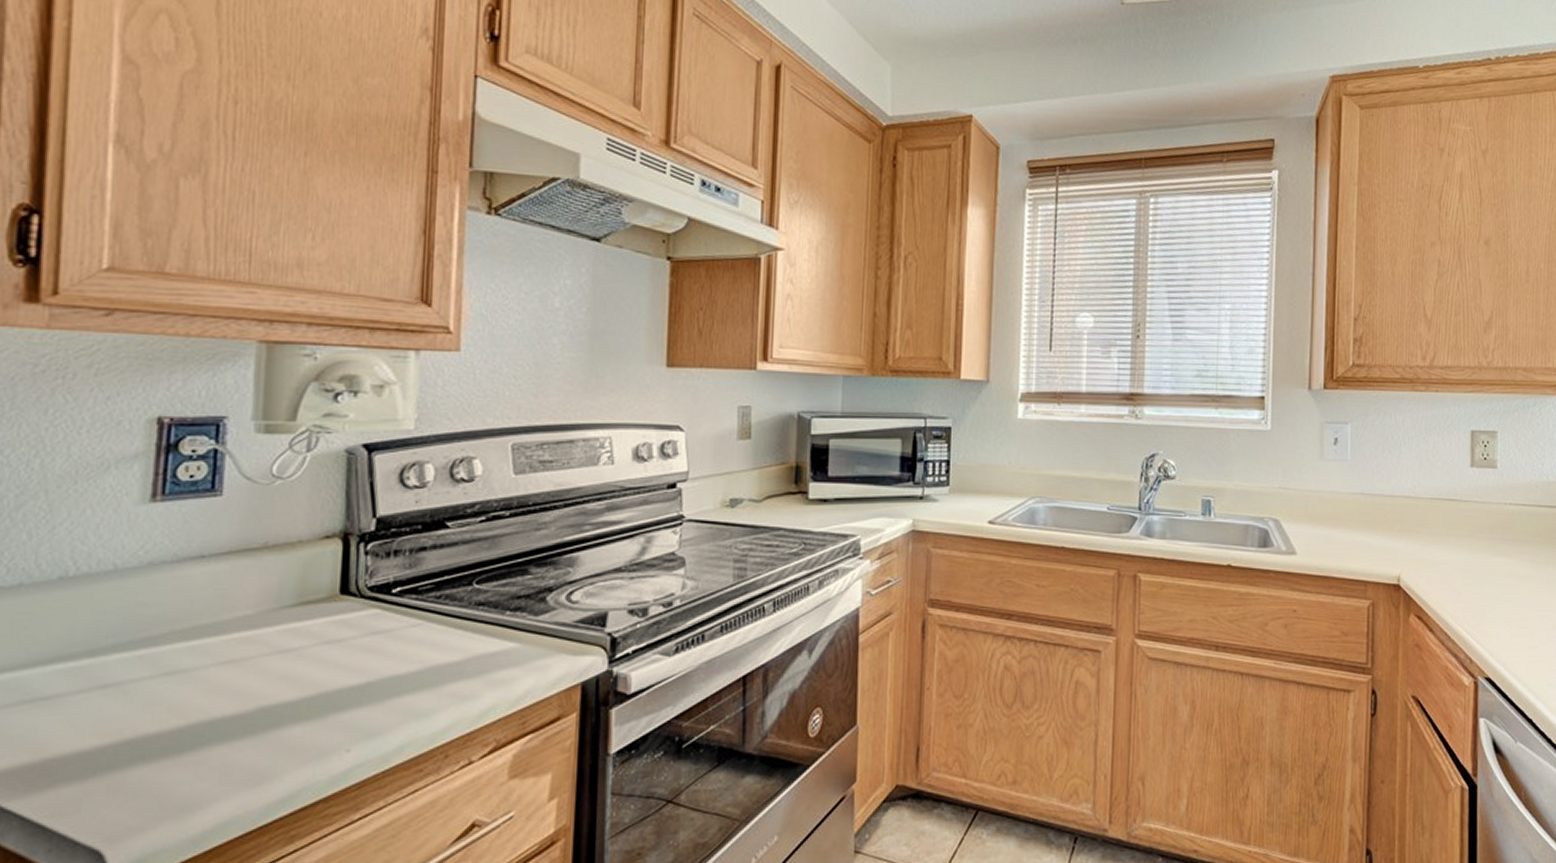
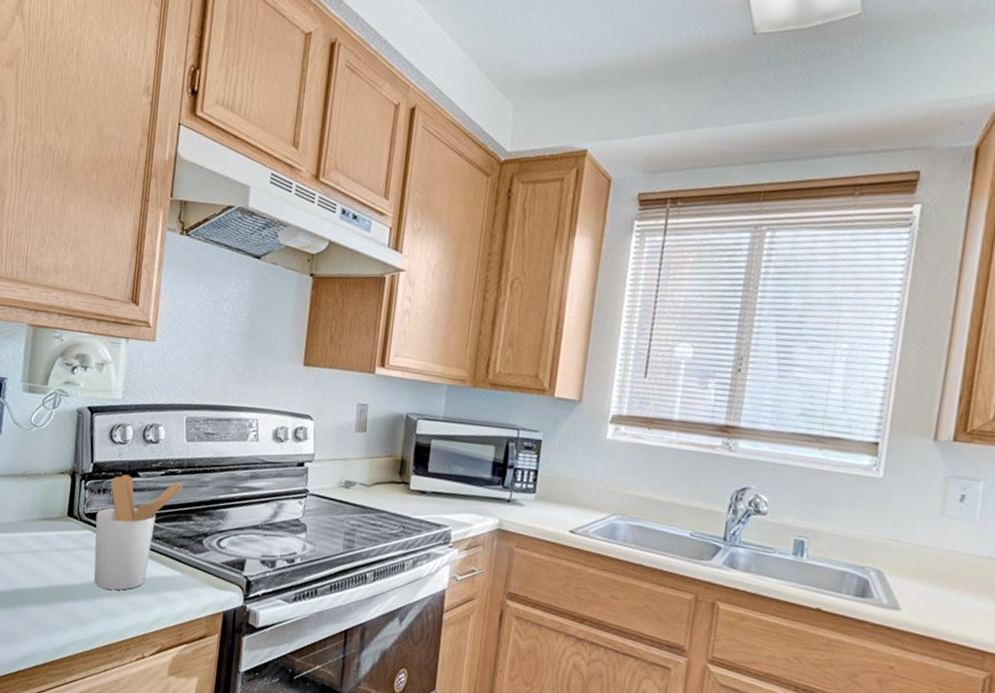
utensil holder: none [385,527,514,683] -> present [94,474,183,591]

